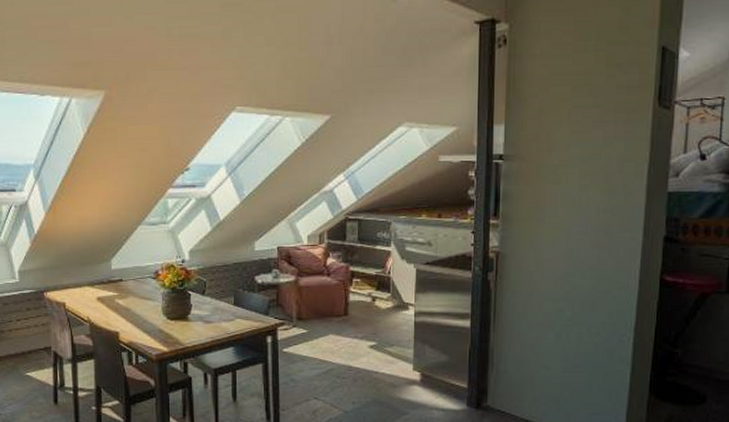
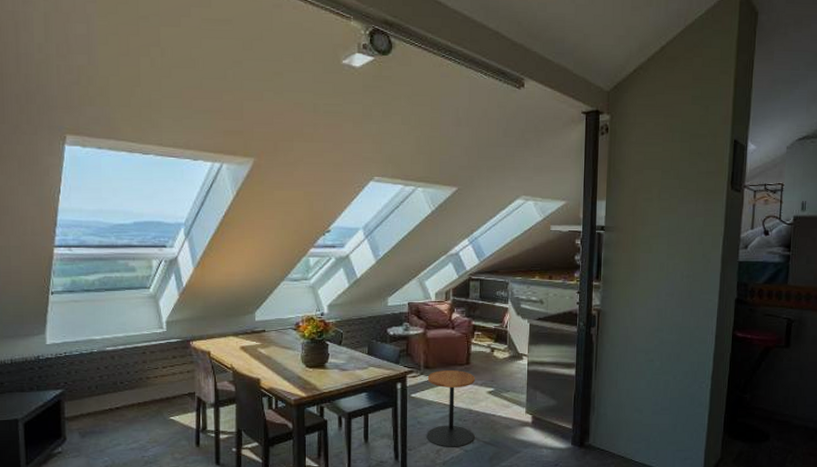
side table: none [300,322,355,408] -> present [426,370,476,447]

